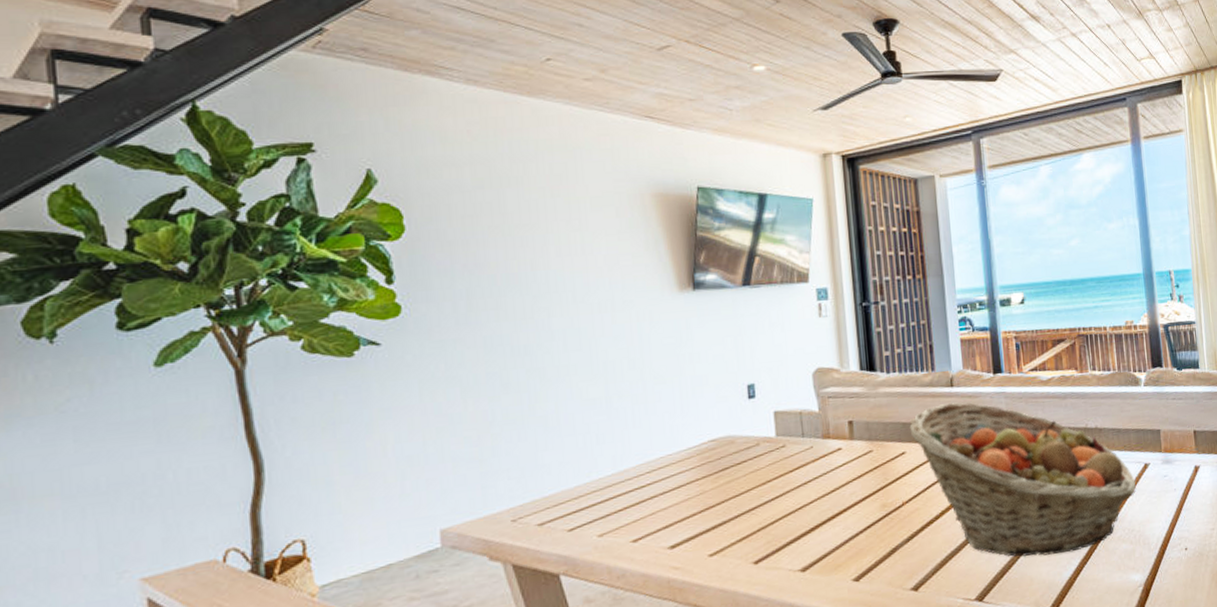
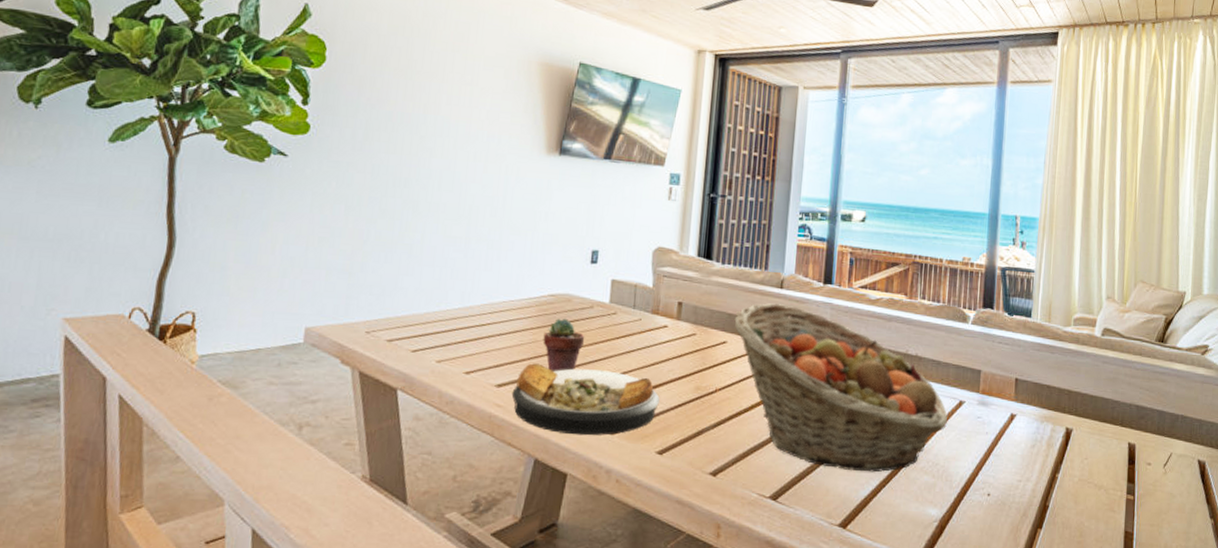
plate: none [687,506,847,583] -> present [511,363,660,436]
potted succulent: none [711,462,757,521] -> present [543,319,585,373]

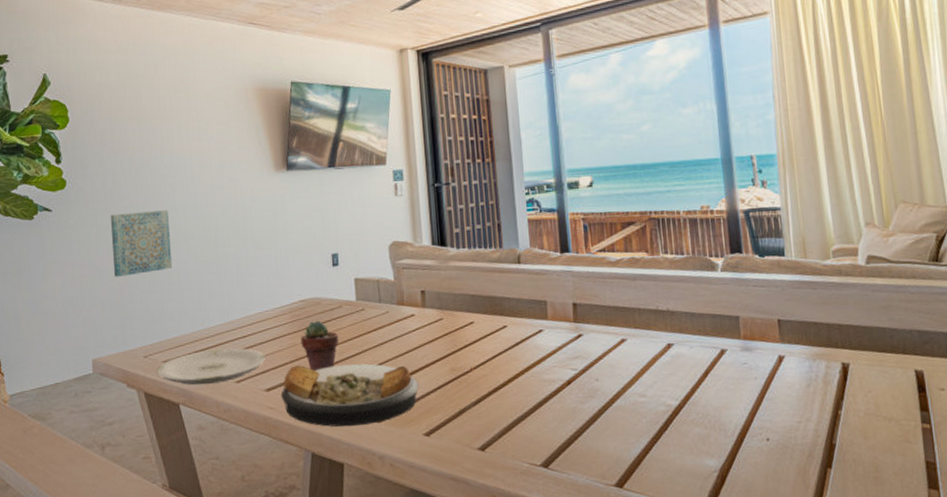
wall art: none [347,170,422,241] -> present [110,210,173,277]
plate: none [377,334,502,372] -> present [156,348,266,386]
fruit basket: present [734,302,948,473] -> none [478,278,712,431]

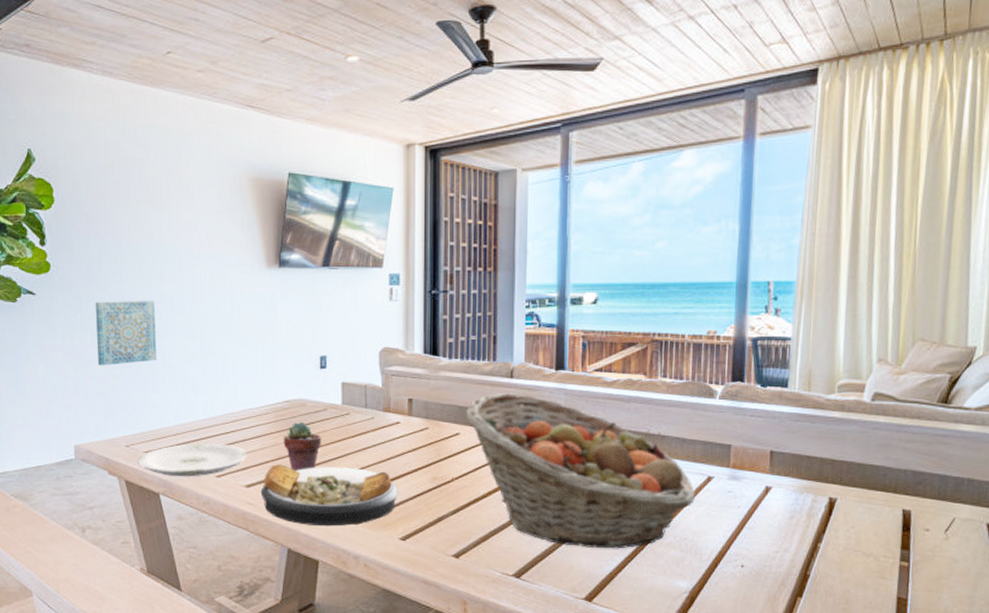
fruit basket: none [478,278,712,431] -> present [466,392,696,549]

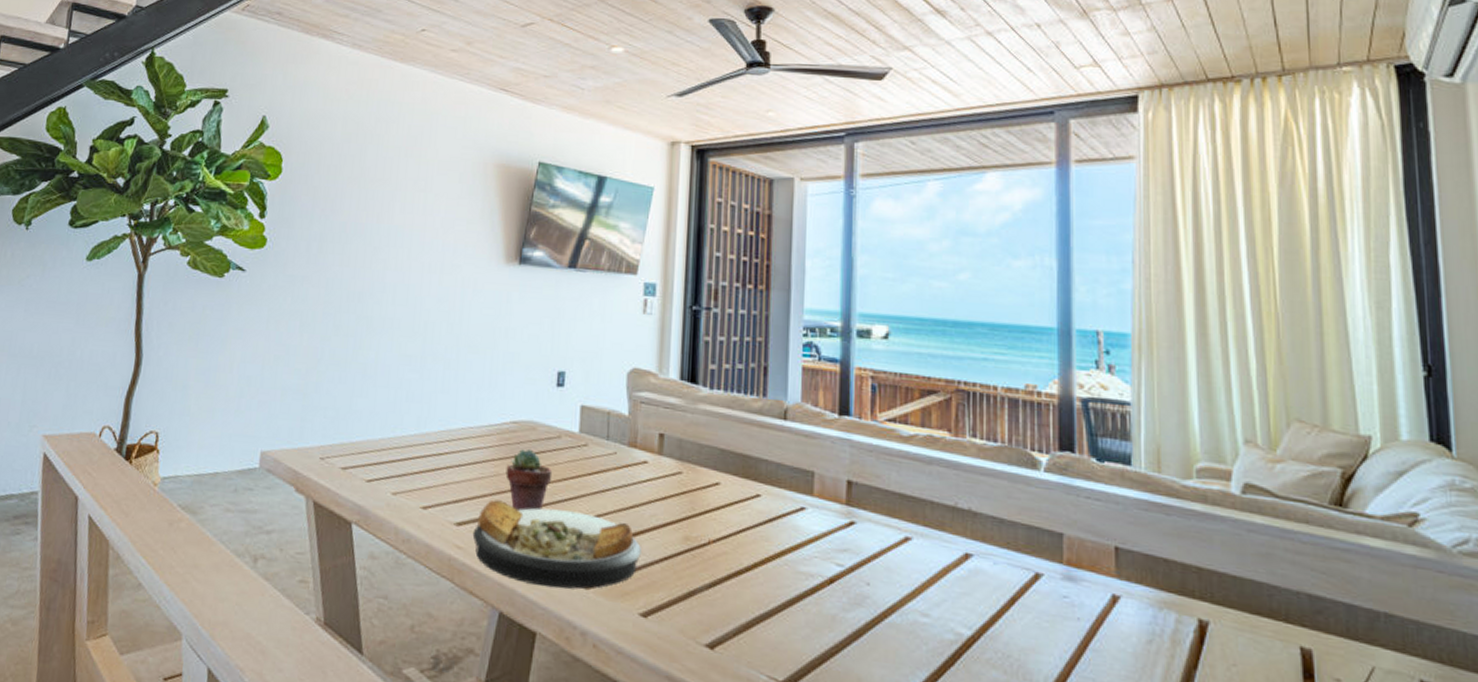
wall art: present [95,301,158,365] -> none [302,285,375,360]
plate: present [138,443,247,477] -> none [331,463,462,506]
fruit basket: present [466,392,696,549] -> none [728,437,1021,661]

